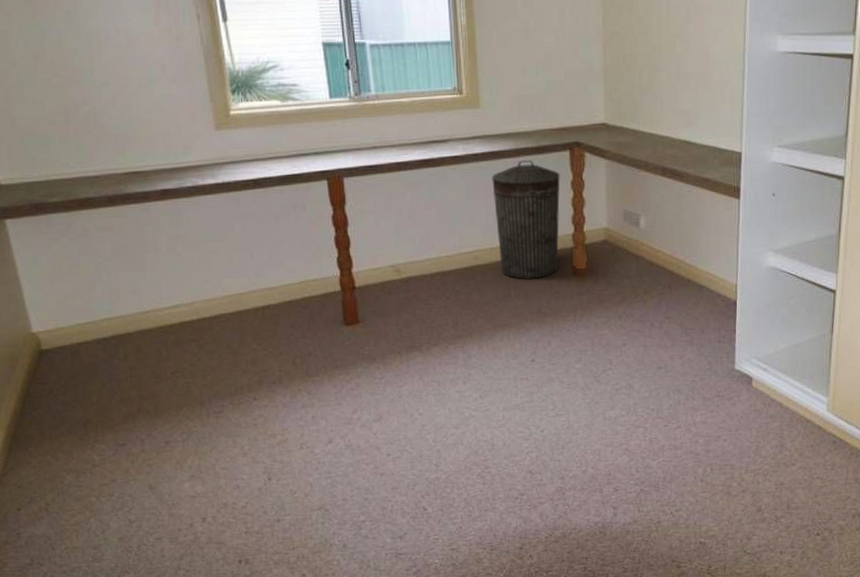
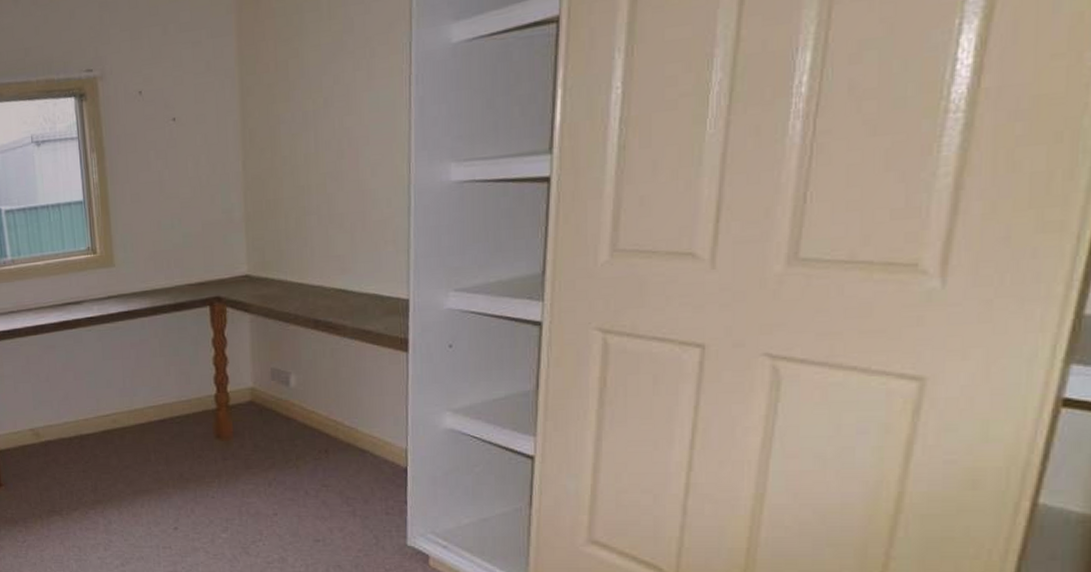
trash can: present [492,160,560,279] -> none [128,318,201,443]

